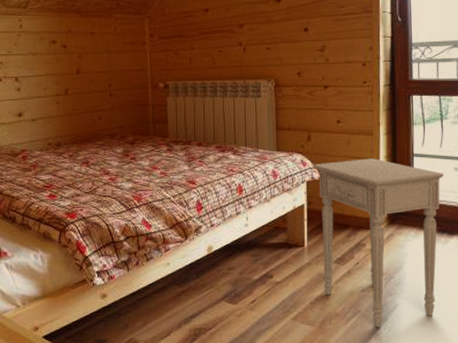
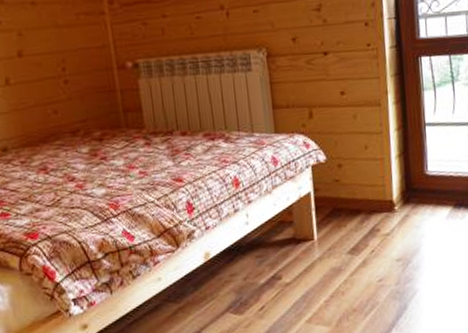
nightstand: present [312,158,445,328] -> none [316,132,459,318]

